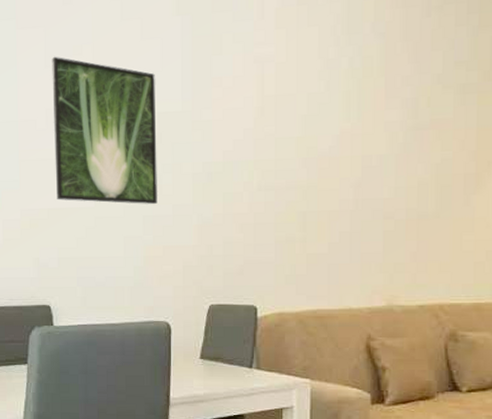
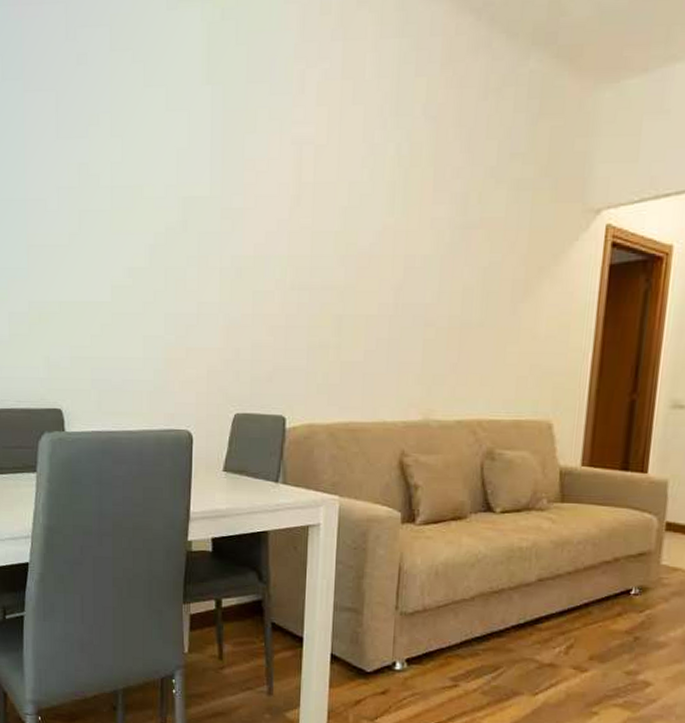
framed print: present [52,56,157,205] -> none [64,125,181,302]

